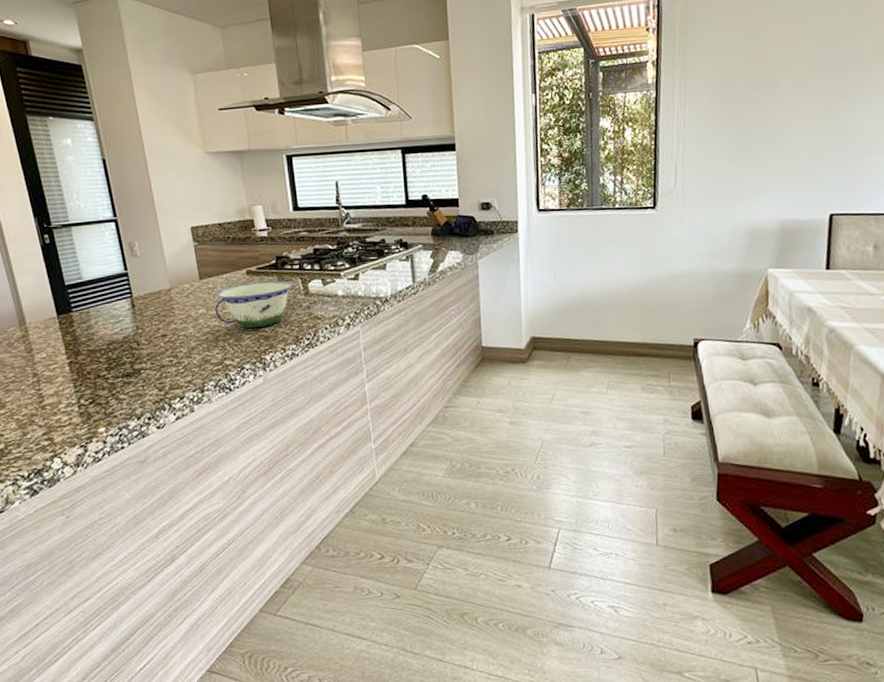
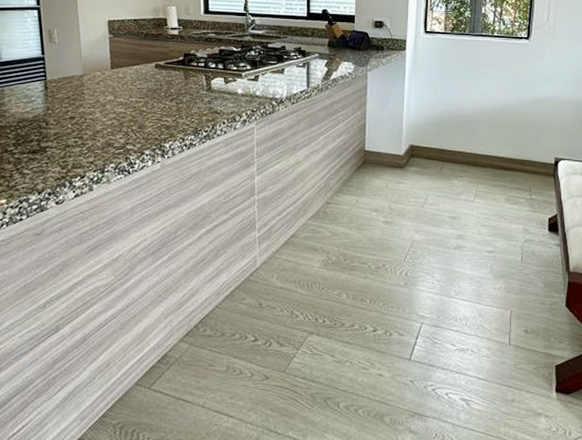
bowl: present [215,280,294,329] -> none [122,75,198,118]

